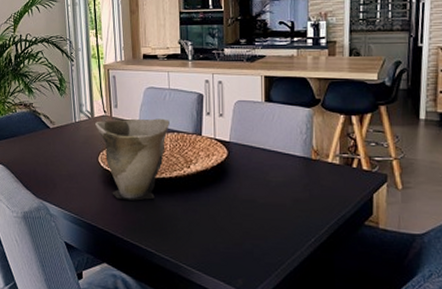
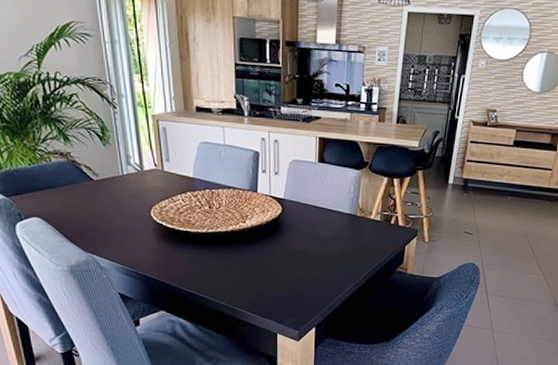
vase: present [95,118,170,201] -> none [146,173,225,253]

